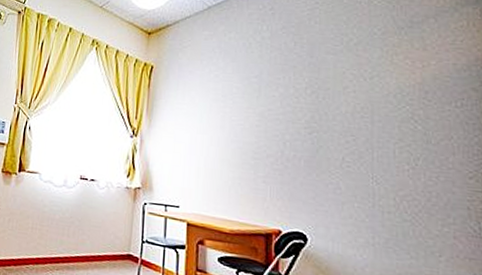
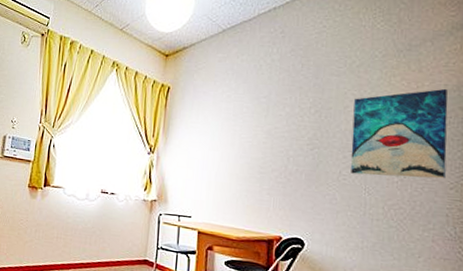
wall art: none [354,67,463,167] -> present [351,88,448,179]

